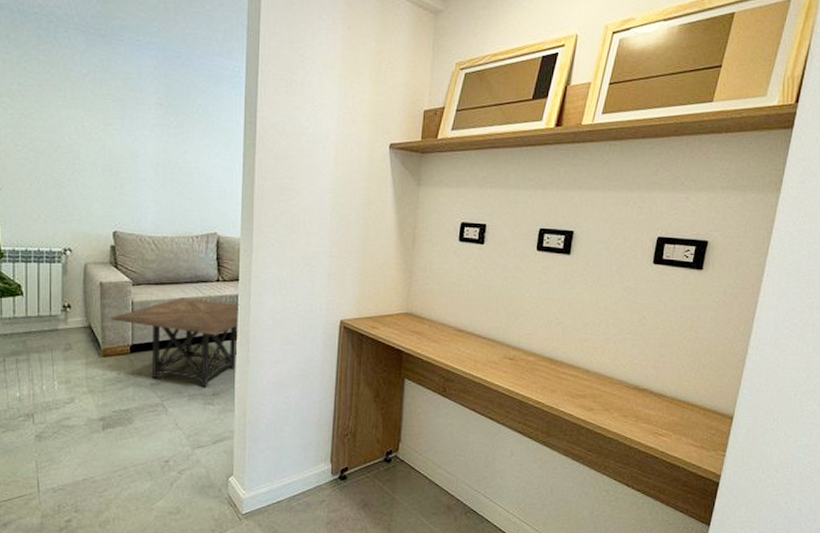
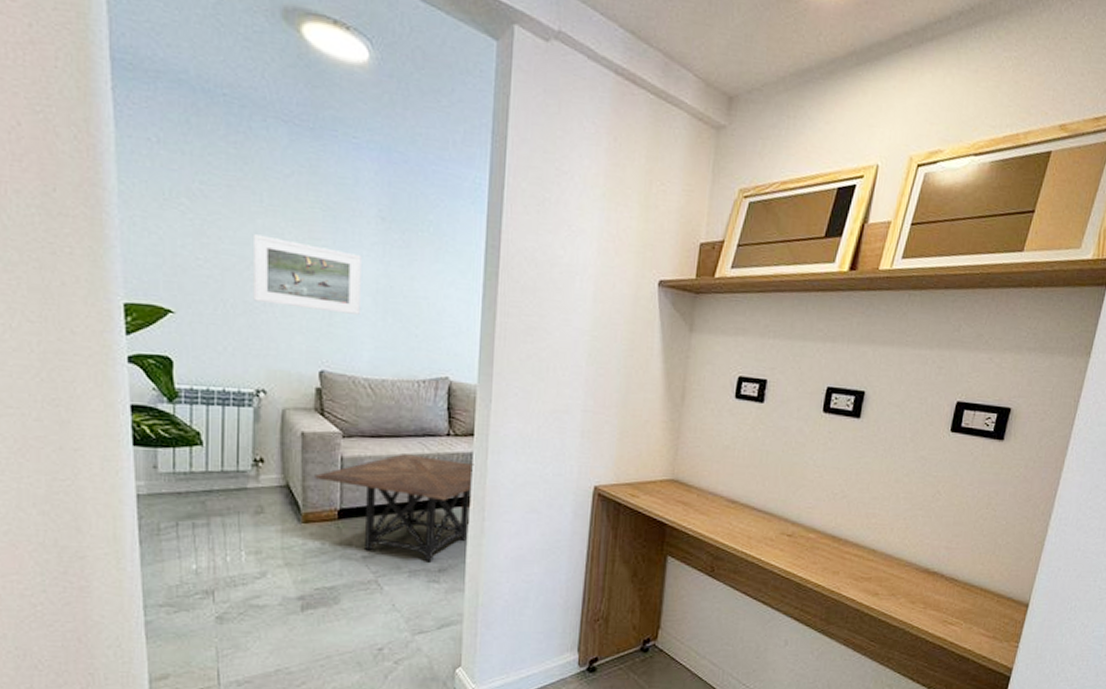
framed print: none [60,123,145,184] -> present [253,234,361,315]

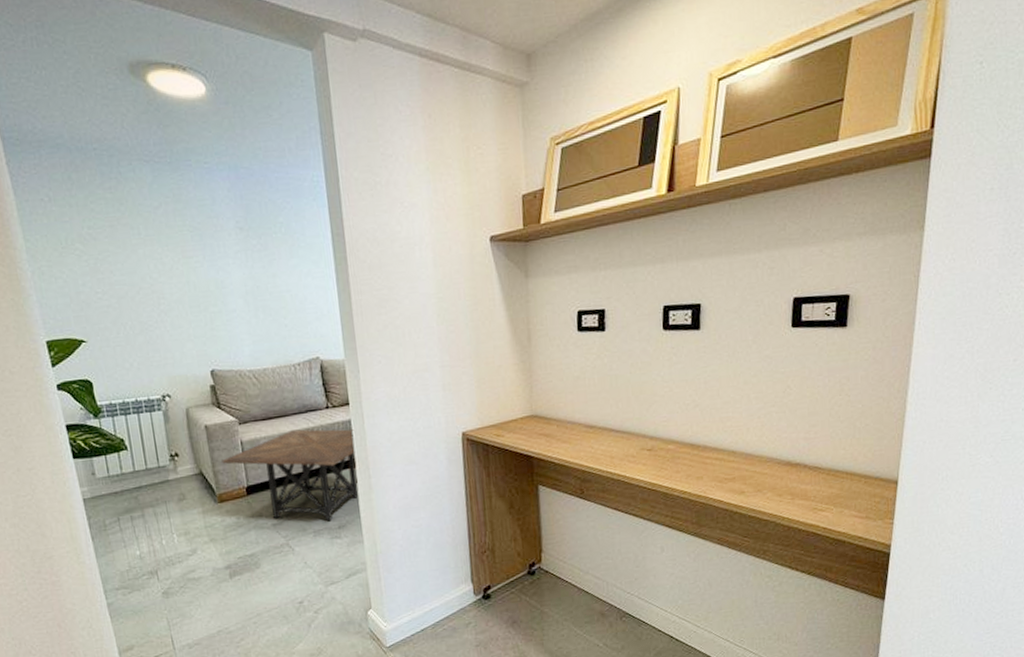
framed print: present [253,234,361,315] -> none [138,262,236,320]

